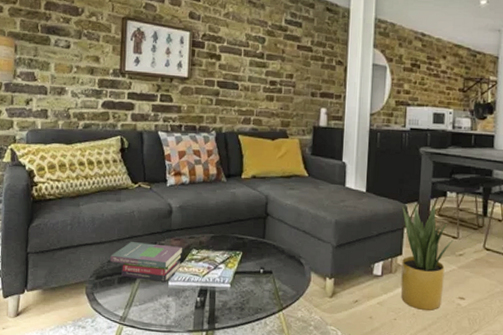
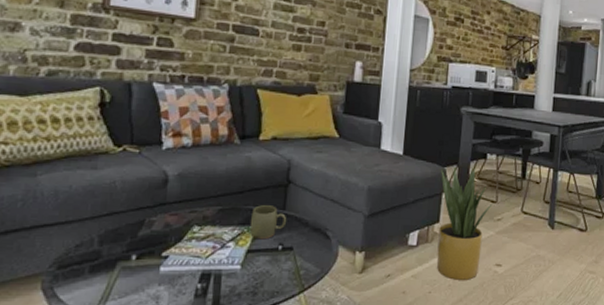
books: present [110,242,182,282] -> none [79,220,180,267]
mug: none [236,234,267,264] -> present [249,205,287,240]

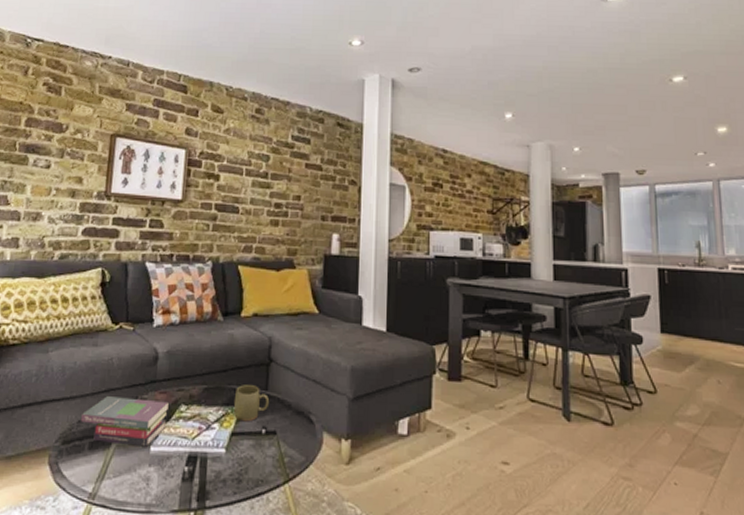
books: none [79,220,180,267] -> present [81,396,169,447]
planter: present [436,166,494,280] -> none [429,344,493,480]

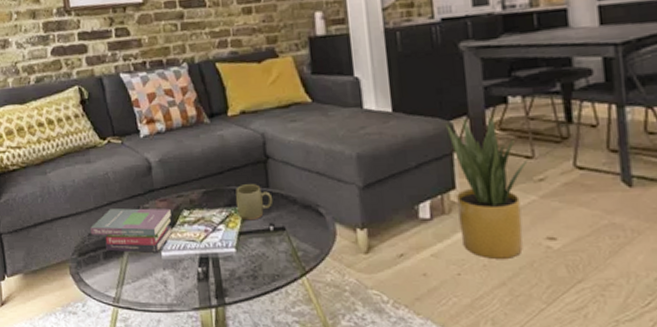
planter: none [429,344,493,480] -> present [446,115,530,259]

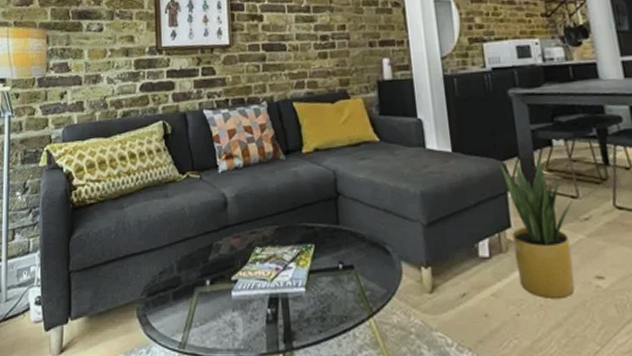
books: present [90,208,173,253] -> none [162,245,245,293]
mug: present [235,184,273,221] -> none [306,221,343,259]

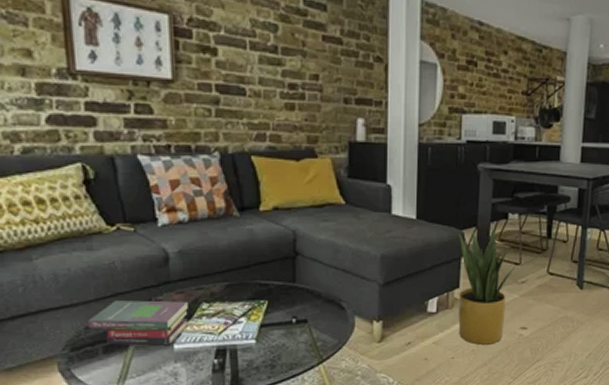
books: none [162,245,245,293] -> present [88,300,189,346]

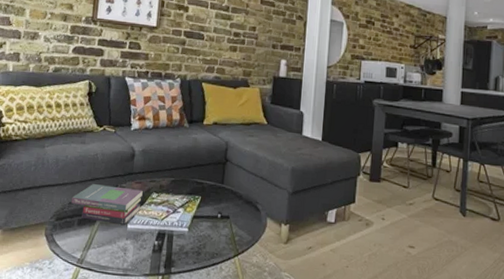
planter: present [458,227,517,345] -> none [353,153,406,259]

